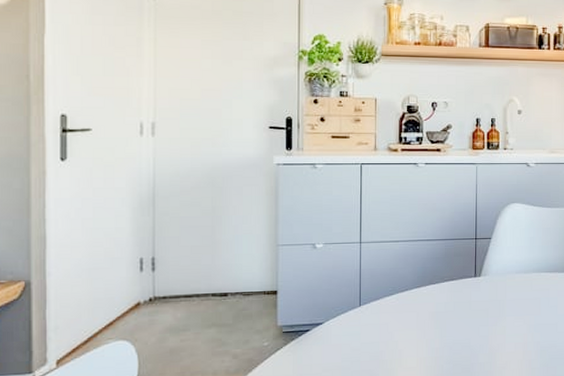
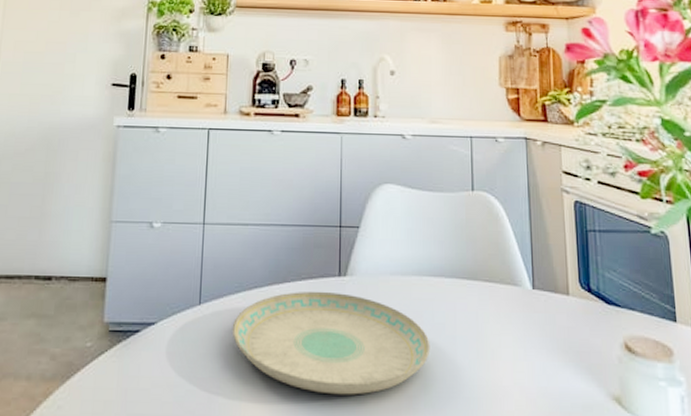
plate: none [388,289,546,364] -> present [232,291,430,395]

